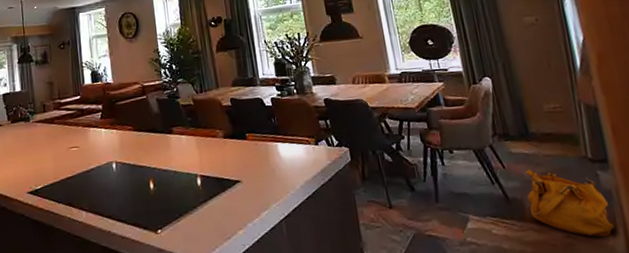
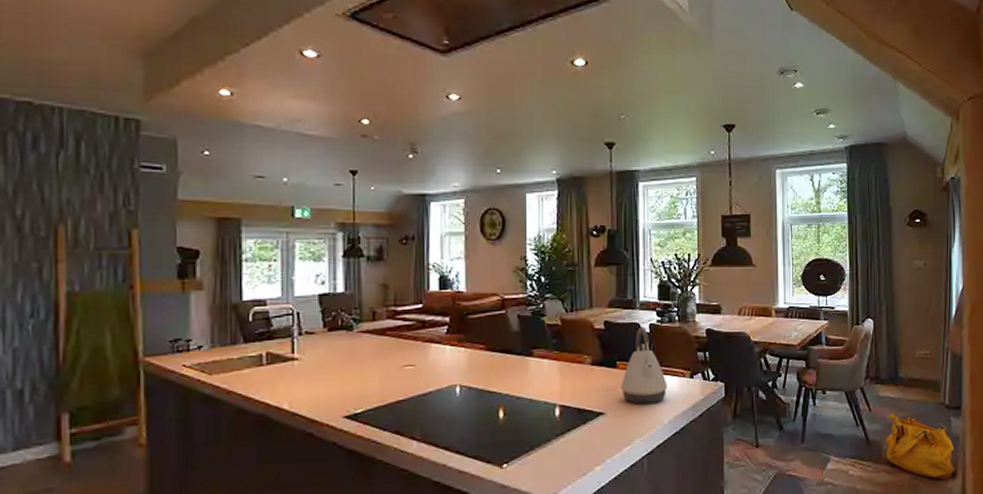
kettle: none [251,101,296,171] -> present [620,326,668,404]

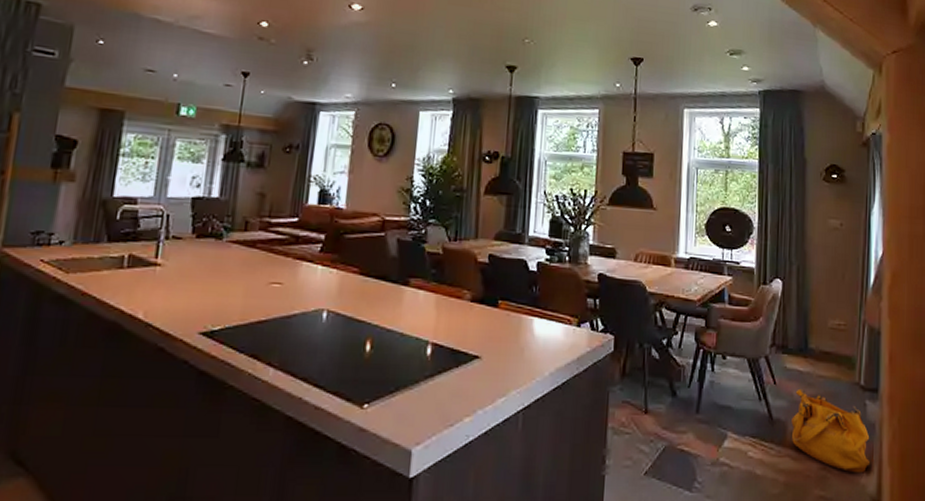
kettle: present [620,326,668,404] -> none [500,264,552,351]

